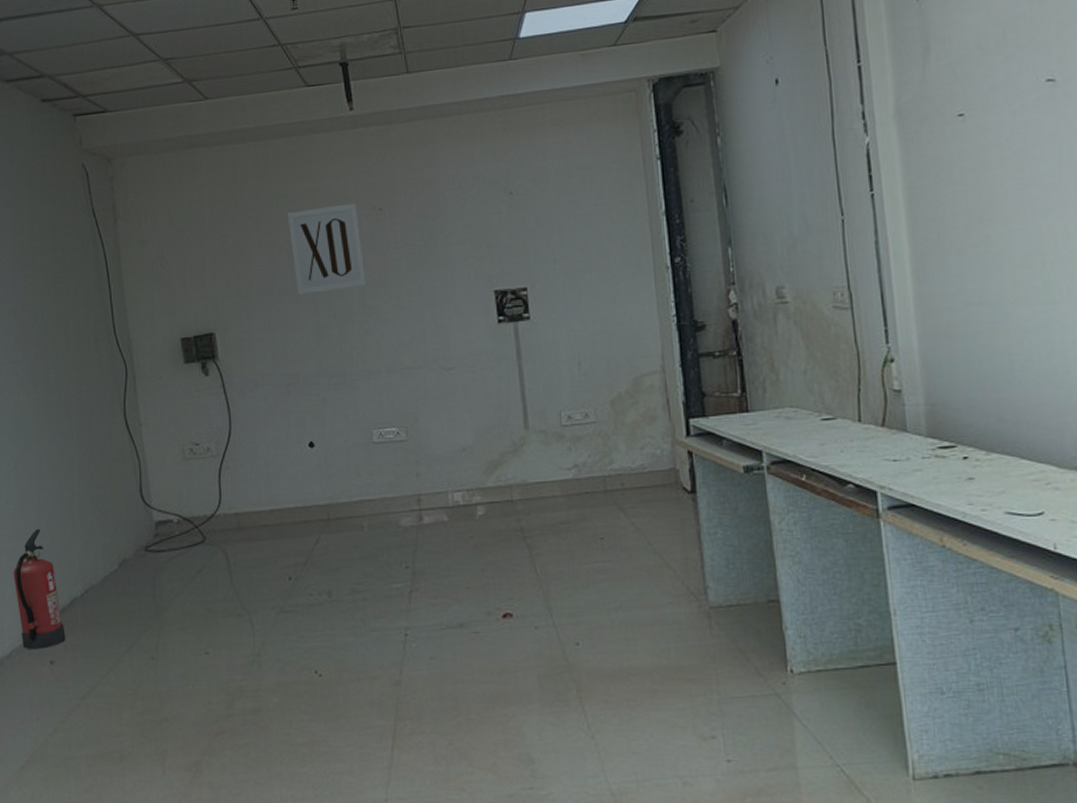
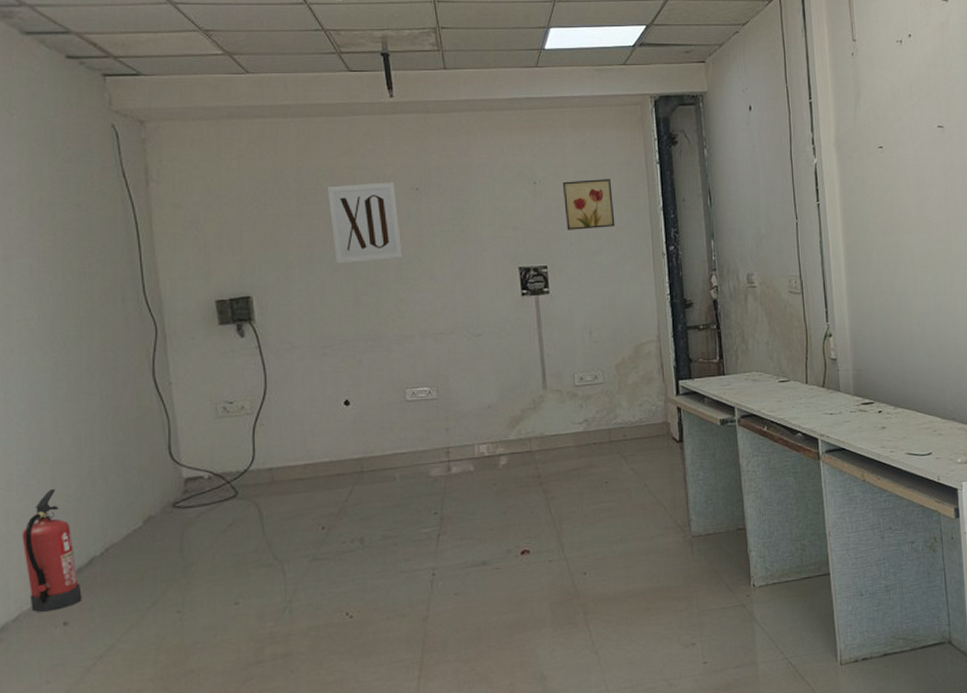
wall art: none [542,182,607,245] -> present [562,179,615,230]

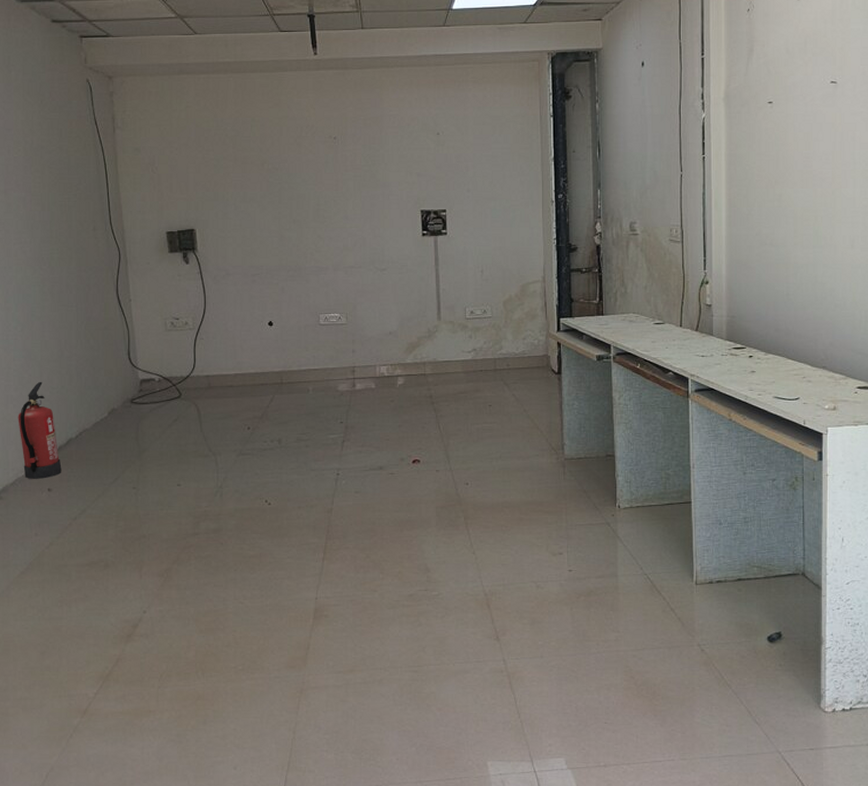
wall art: present [327,182,403,264] -> none [259,131,321,203]
wall art: present [562,179,615,230] -> none [462,131,509,178]

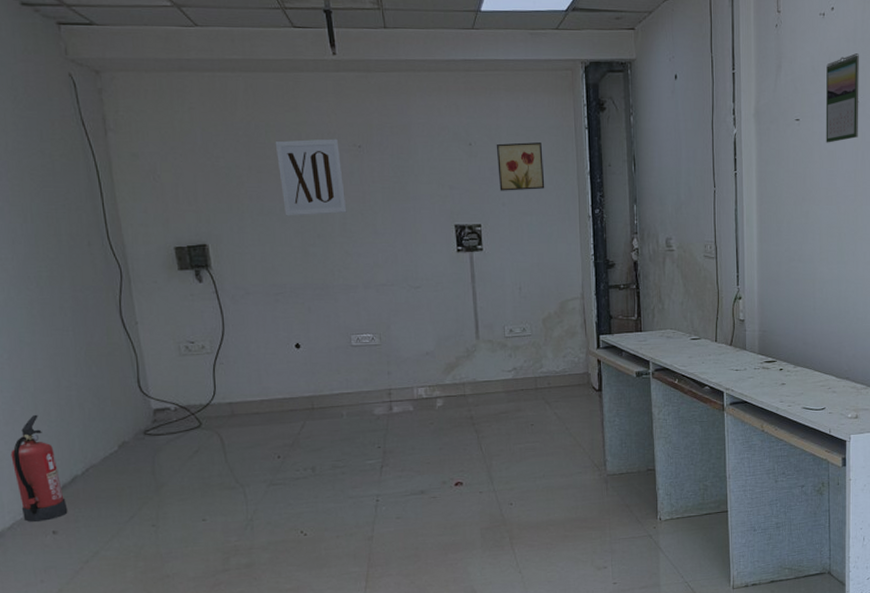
wall art: none [259,131,321,203] -> present [275,138,347,216]
wall art: none [462,131,509,178] -> present [496,142,545,191]
calendar: none [801,34,838,125] -> present [825,53,859,143]

